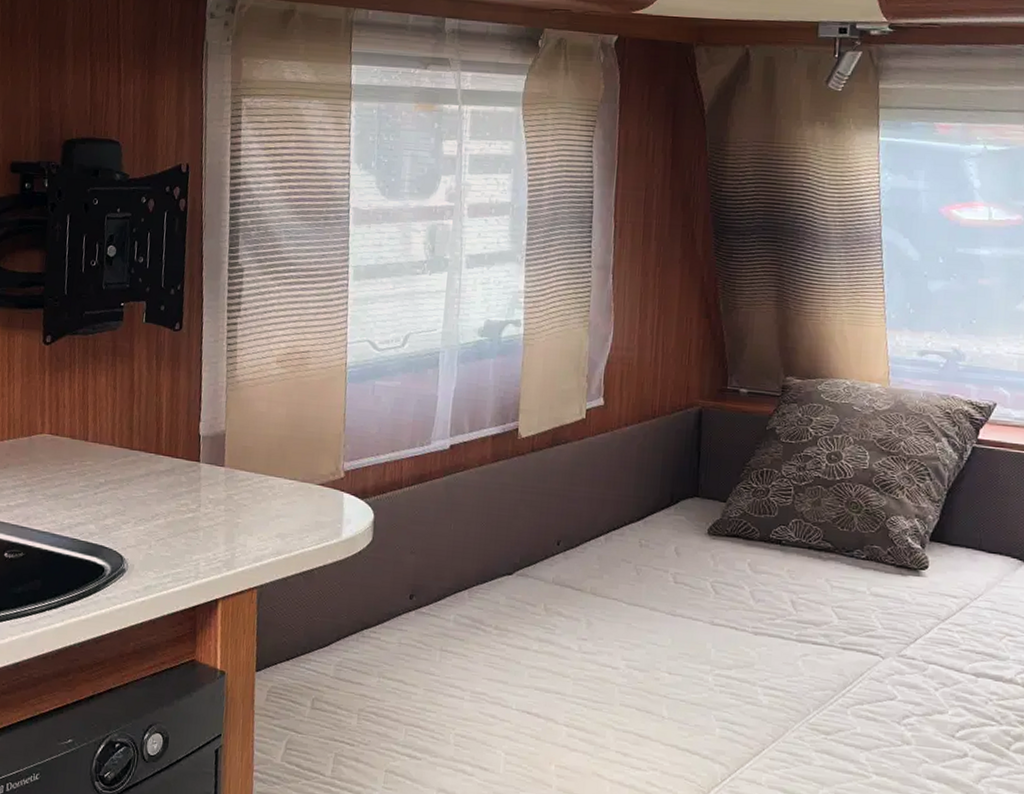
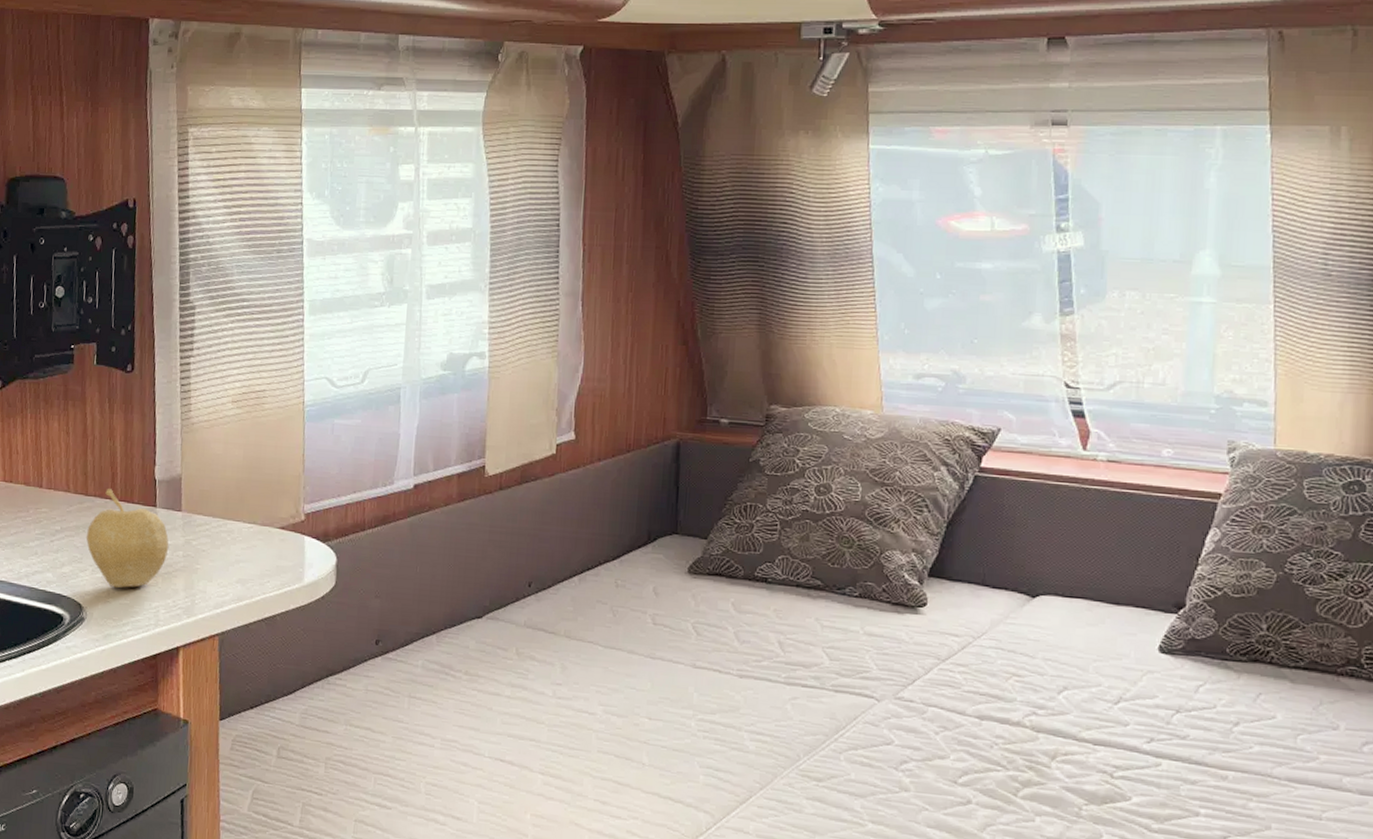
fruit: none [129,443,212,541] -> present [86,489,169,589]

